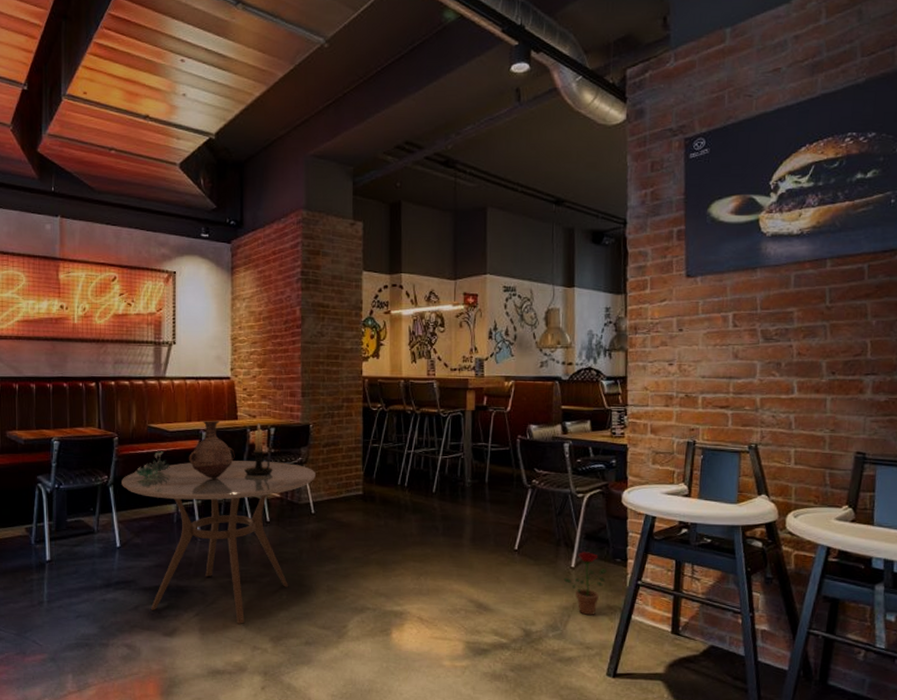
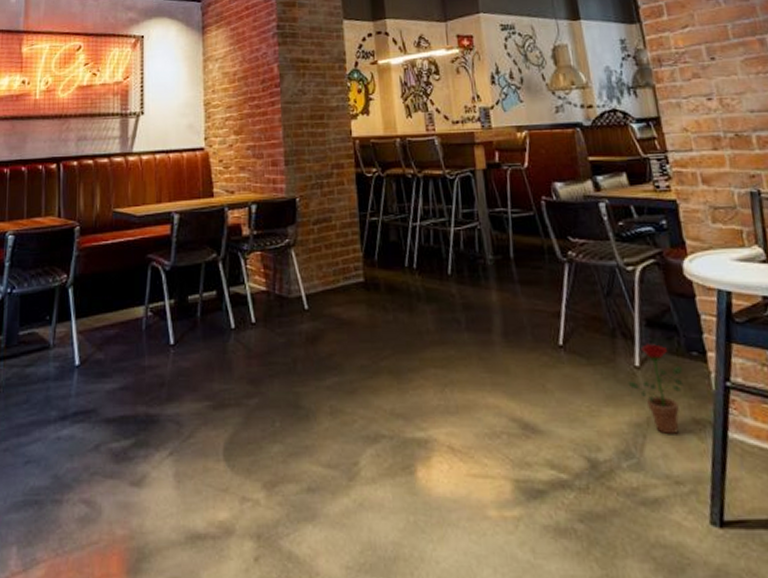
dining table: present [121,460,316,624] -> none [82,246,307,465]
succulent plant: present [134,451,170,478] -> none [97,241,138,274]
vase: present [188,420,235,479] -> none [158,199,212,271]
candle holder: present [244,422,273,477] -> none [223,199,256,266]

